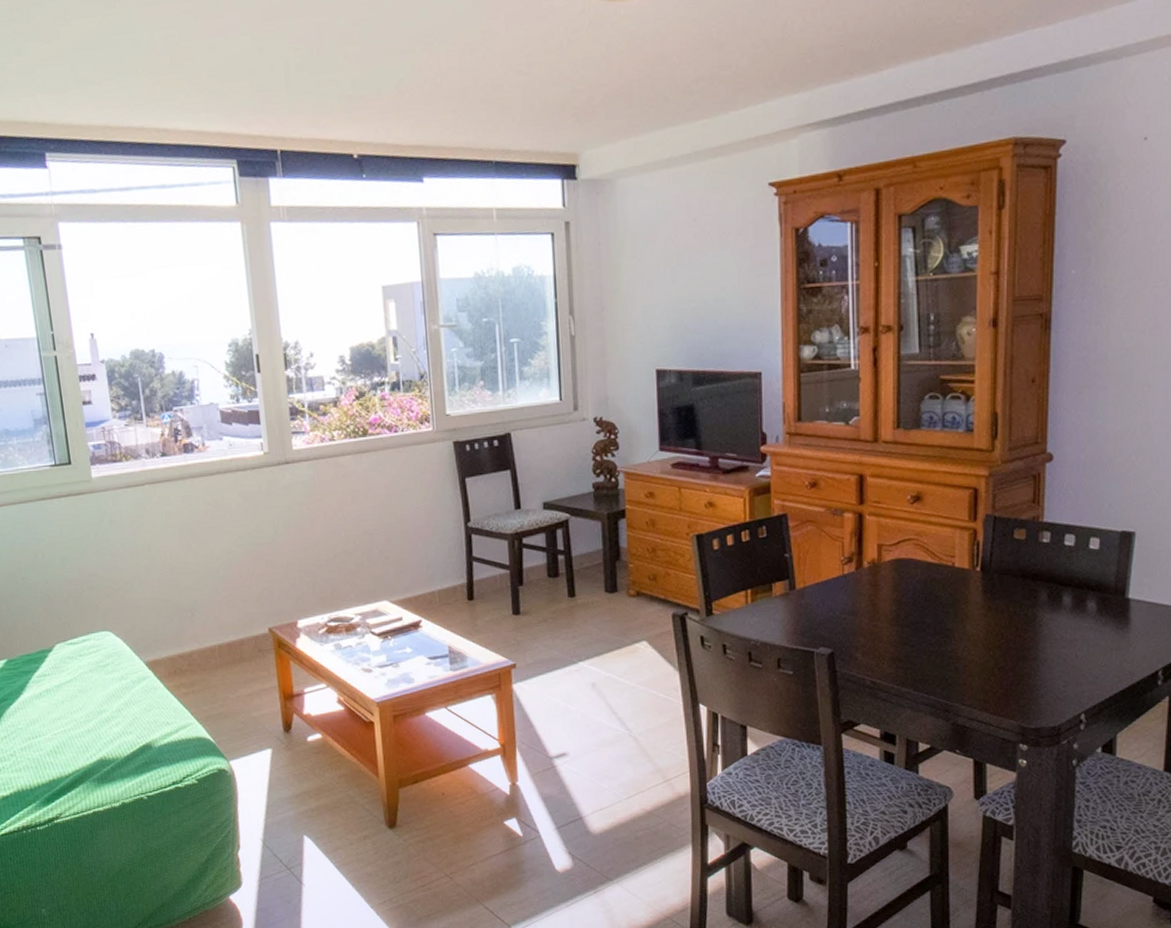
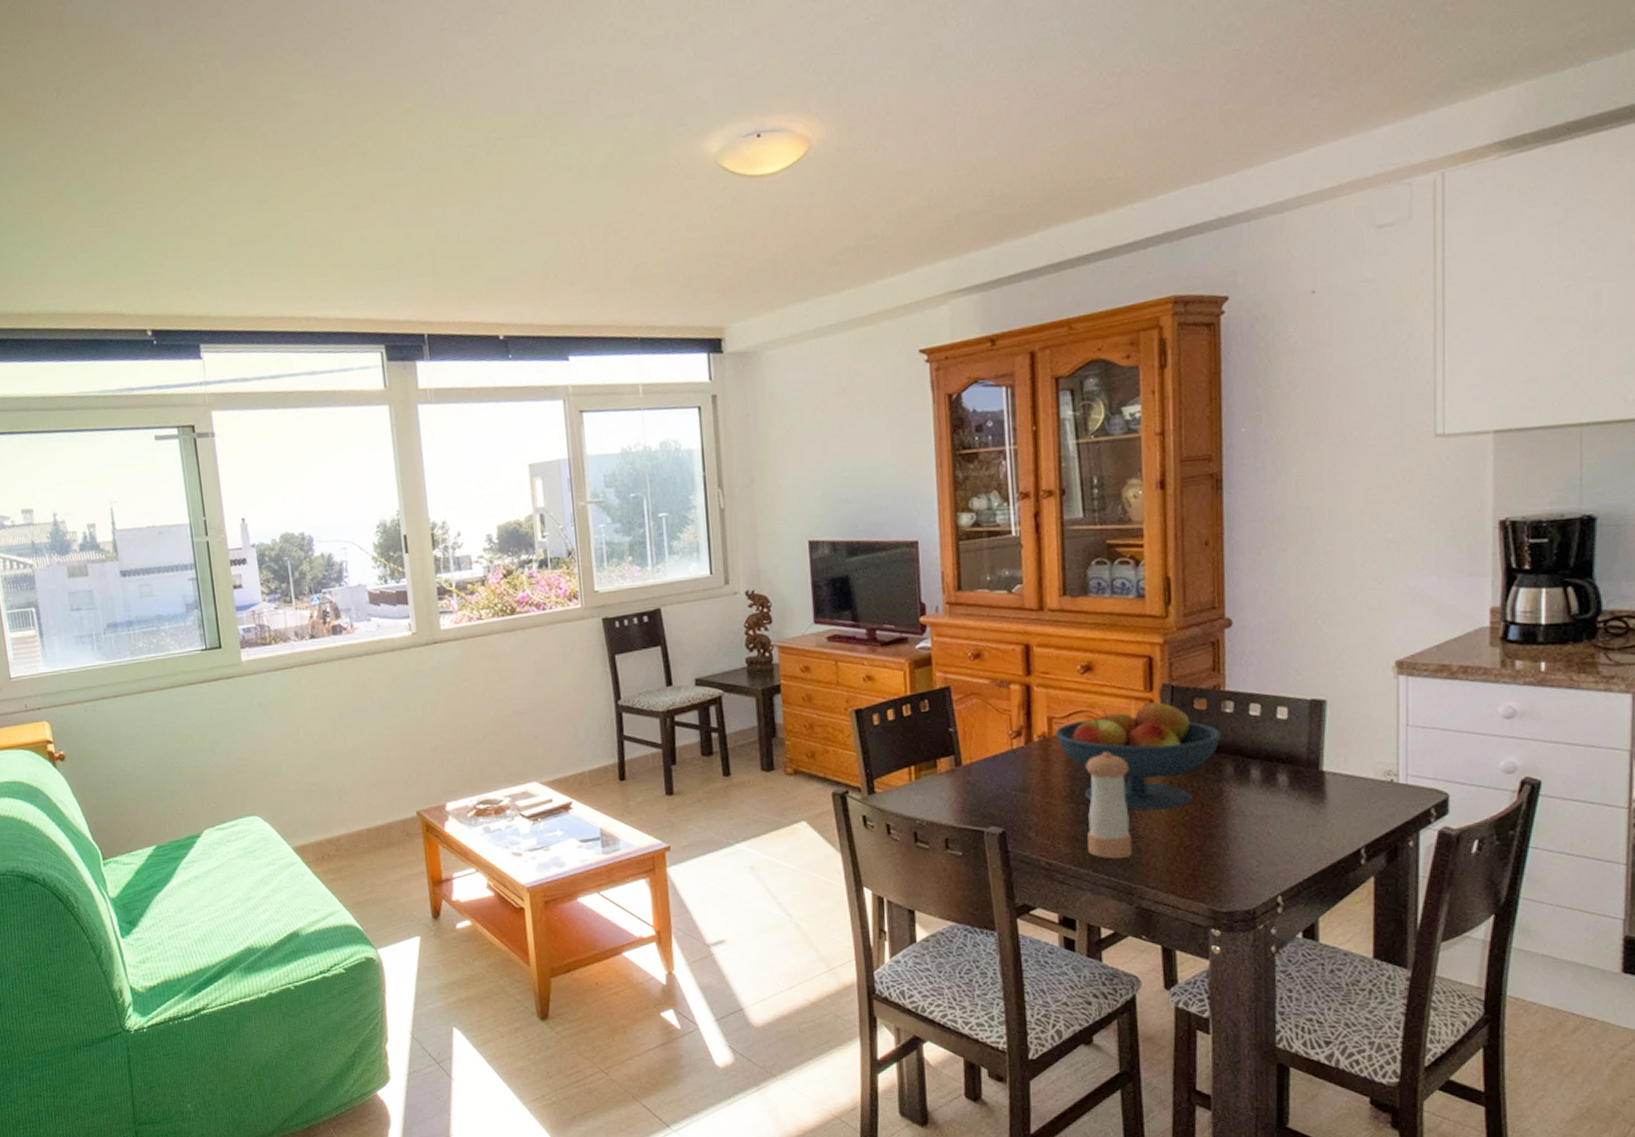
fruit bowl: none [883,530,1037,634] -> present [1054,700,1221,811]
pepper shaker: none [910,577,951,679] -> present [1085,751,1133,859]

